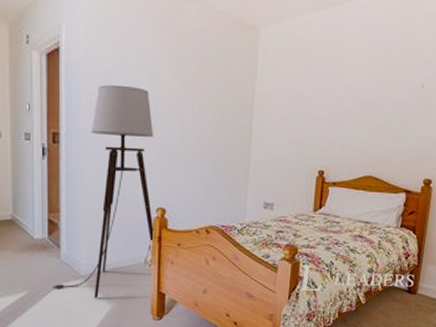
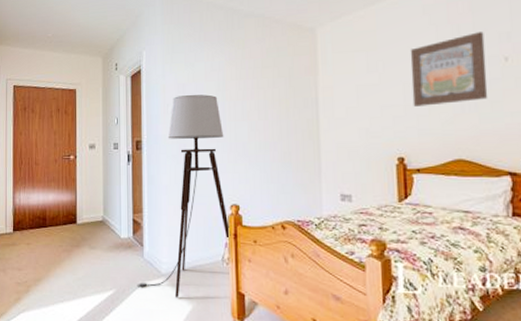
wall art: none [339,56,410,124] -> present [410,32,488,107]

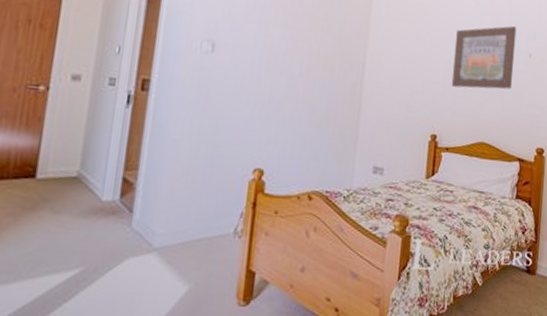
floor lamp: present [137,94,231,298] -> none [116,32,258,278]

